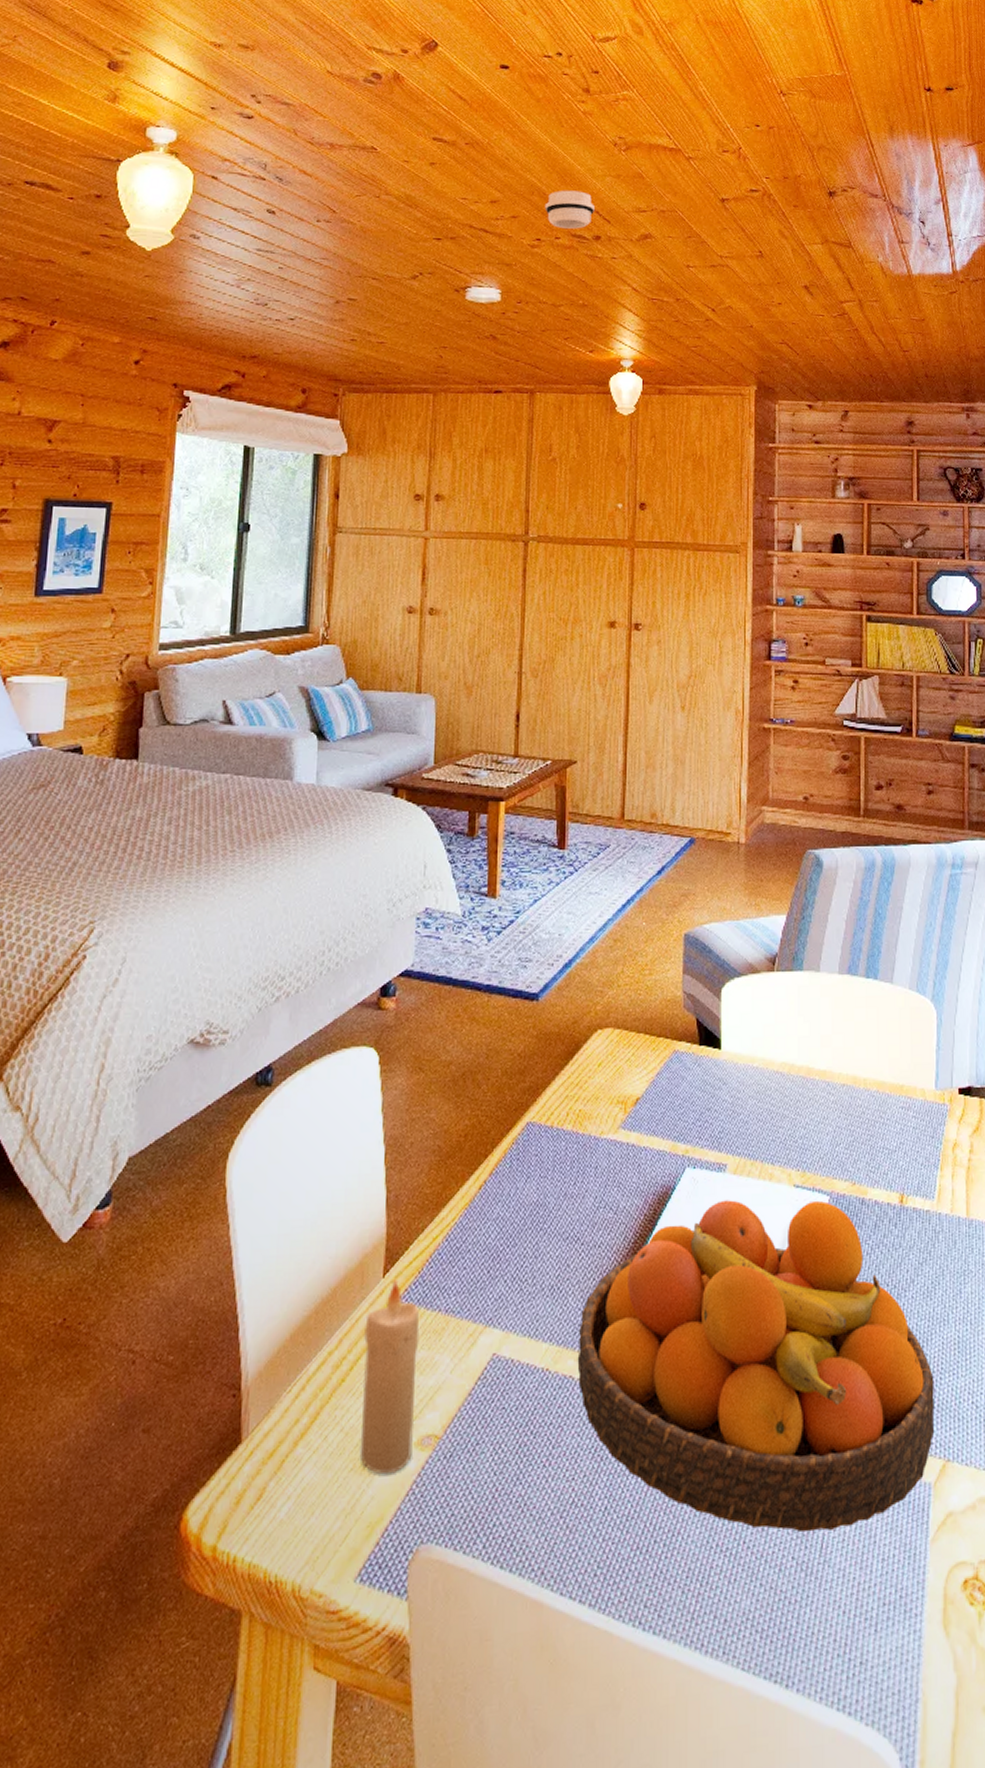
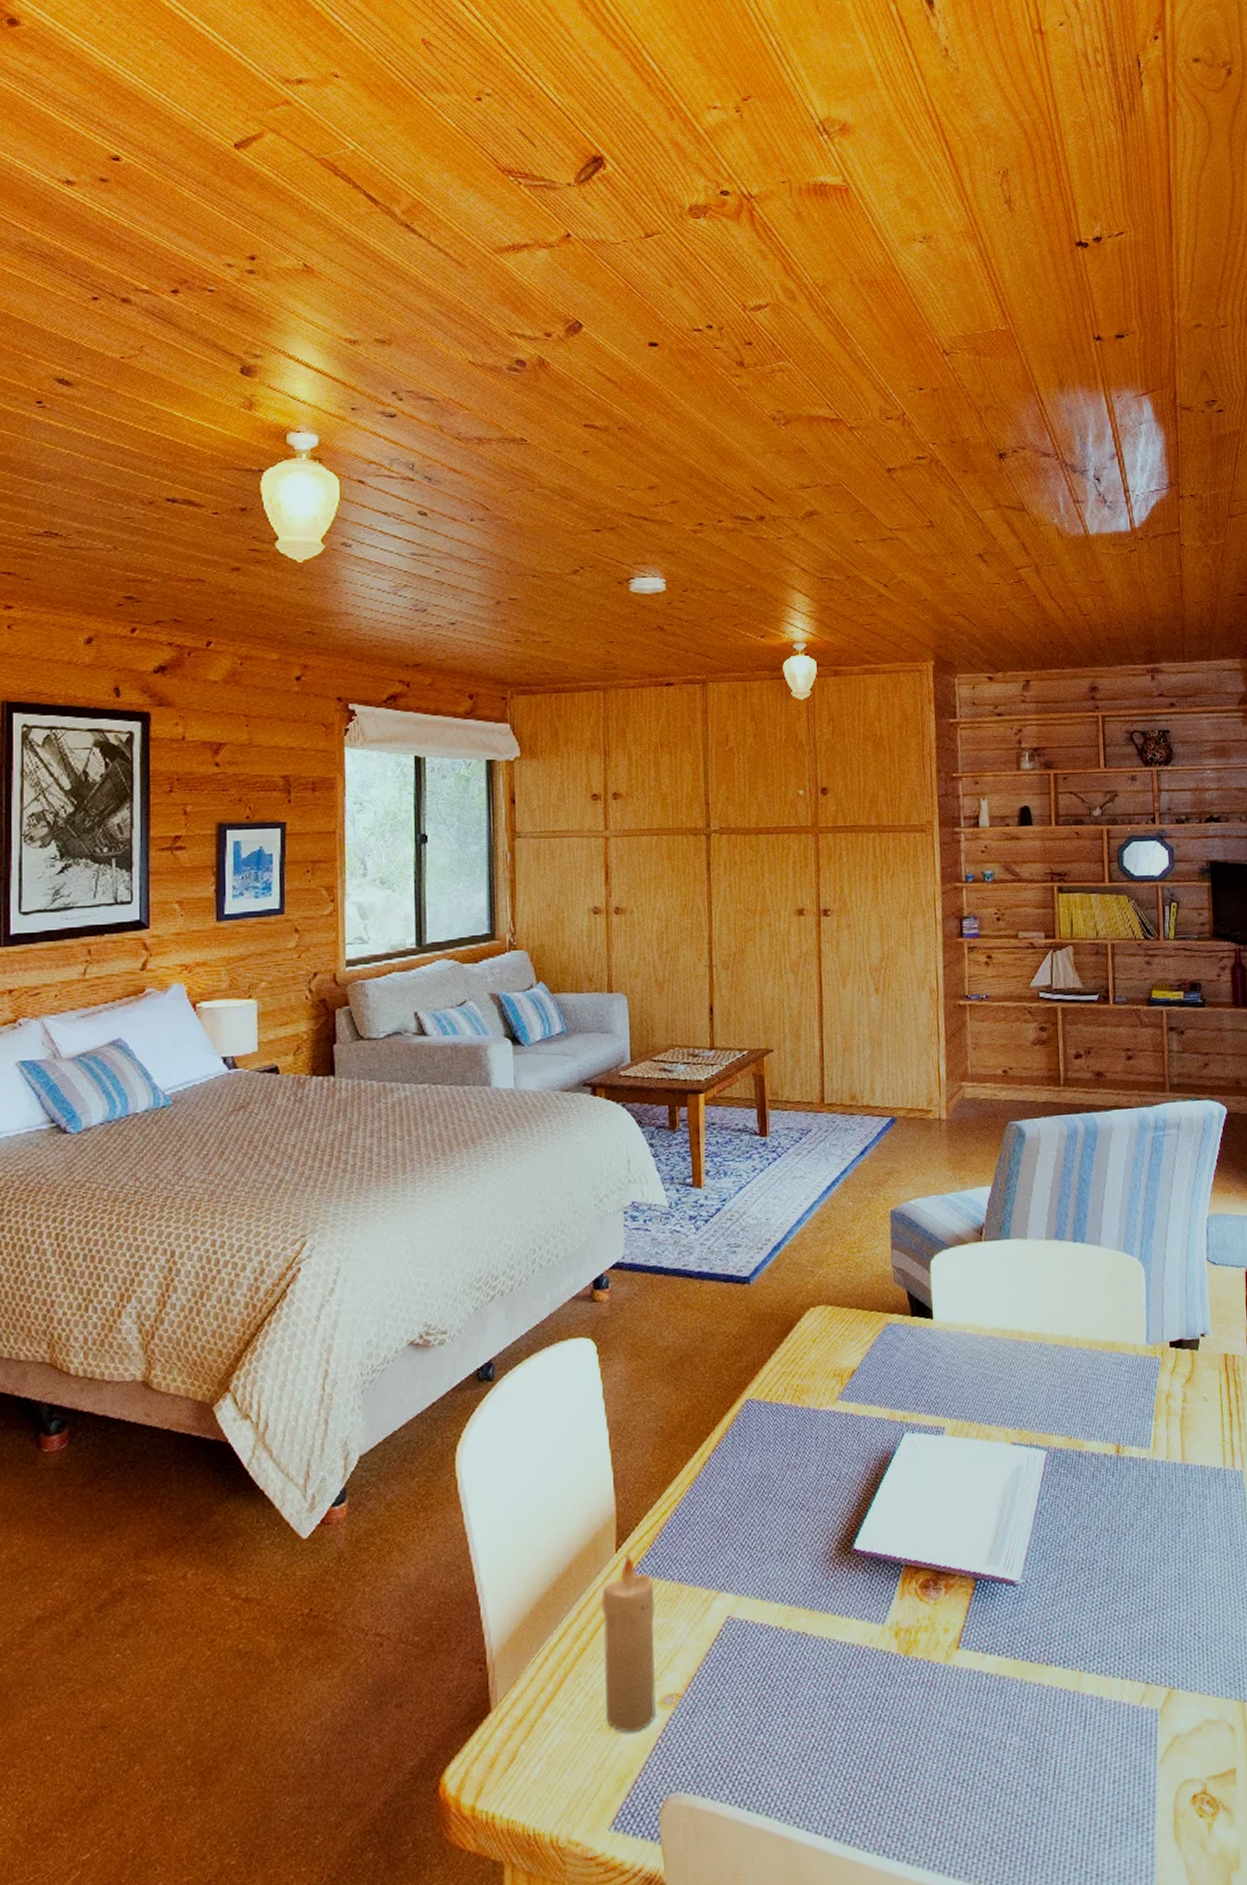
smoke detector: present [544,190,594,229] -> none [704,470,757,510]
fruit bowl: present [577,1200,935,1532] -> none [809,1456,1159,1761]

